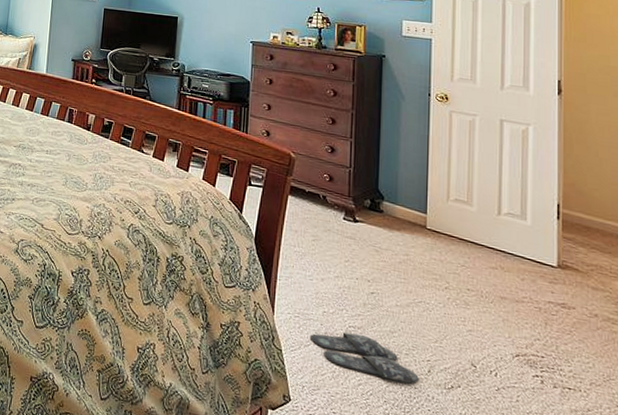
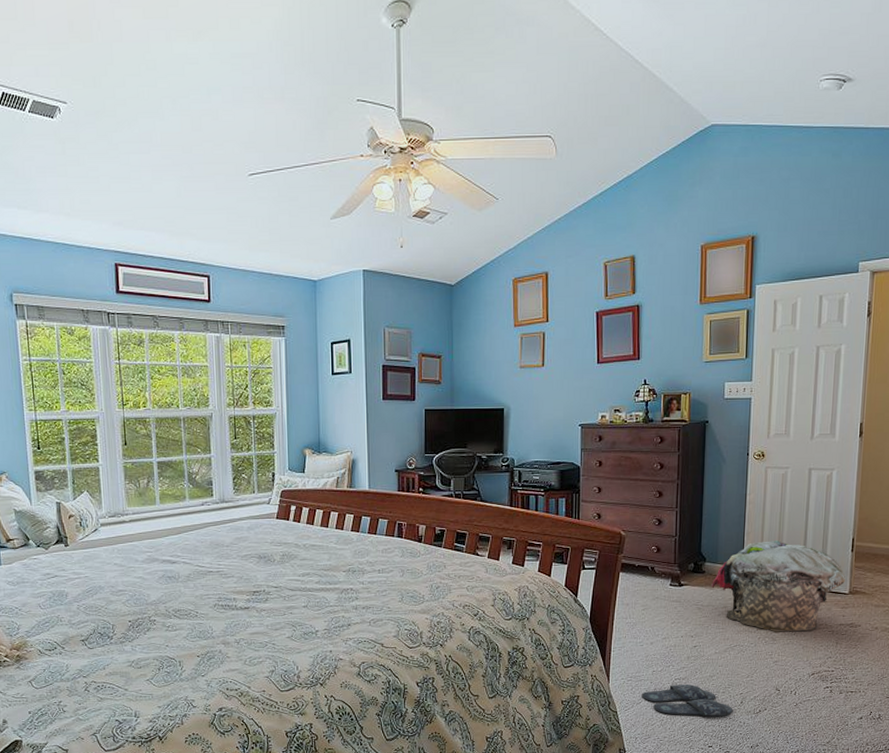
laundry basket: none [390,189,551,302] -> present [710,540,845,632]

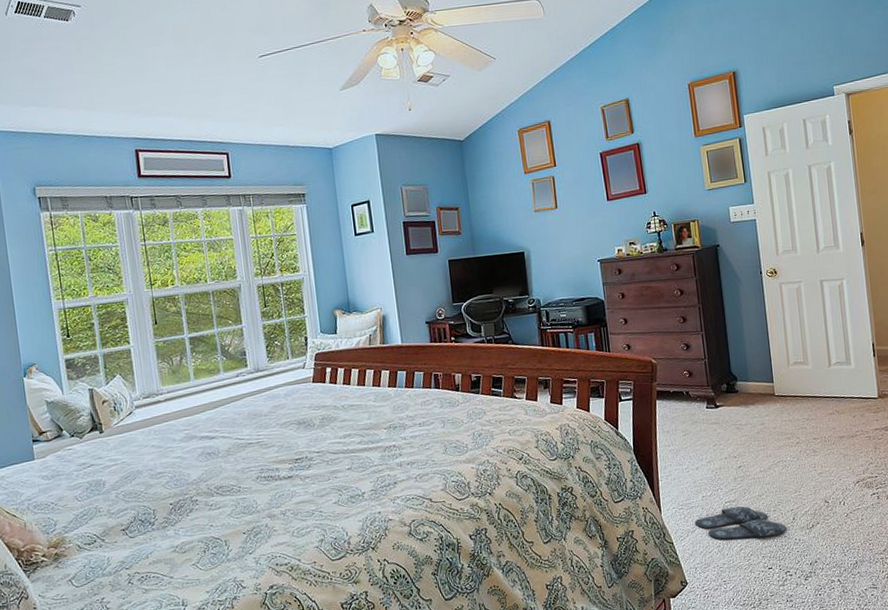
laundry basket: present [710,540,845,632] -> none [745,353,873,444]

